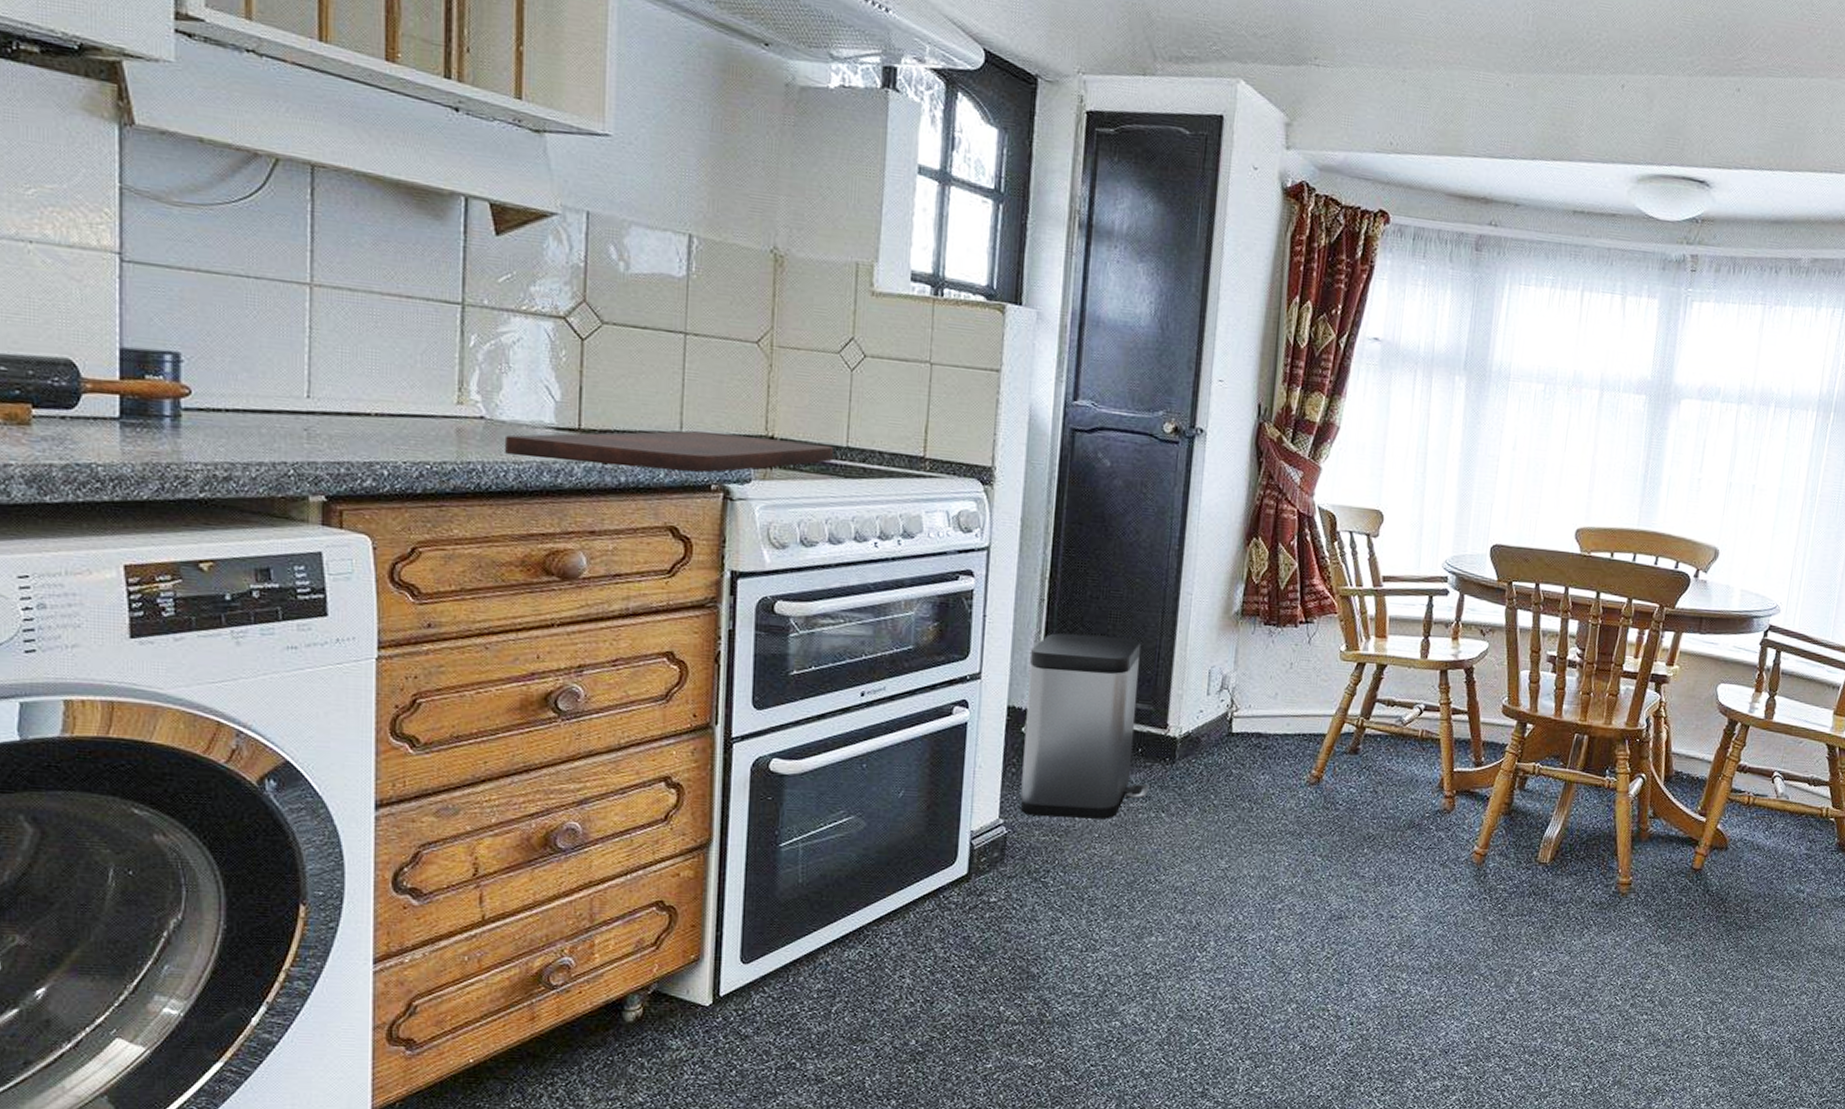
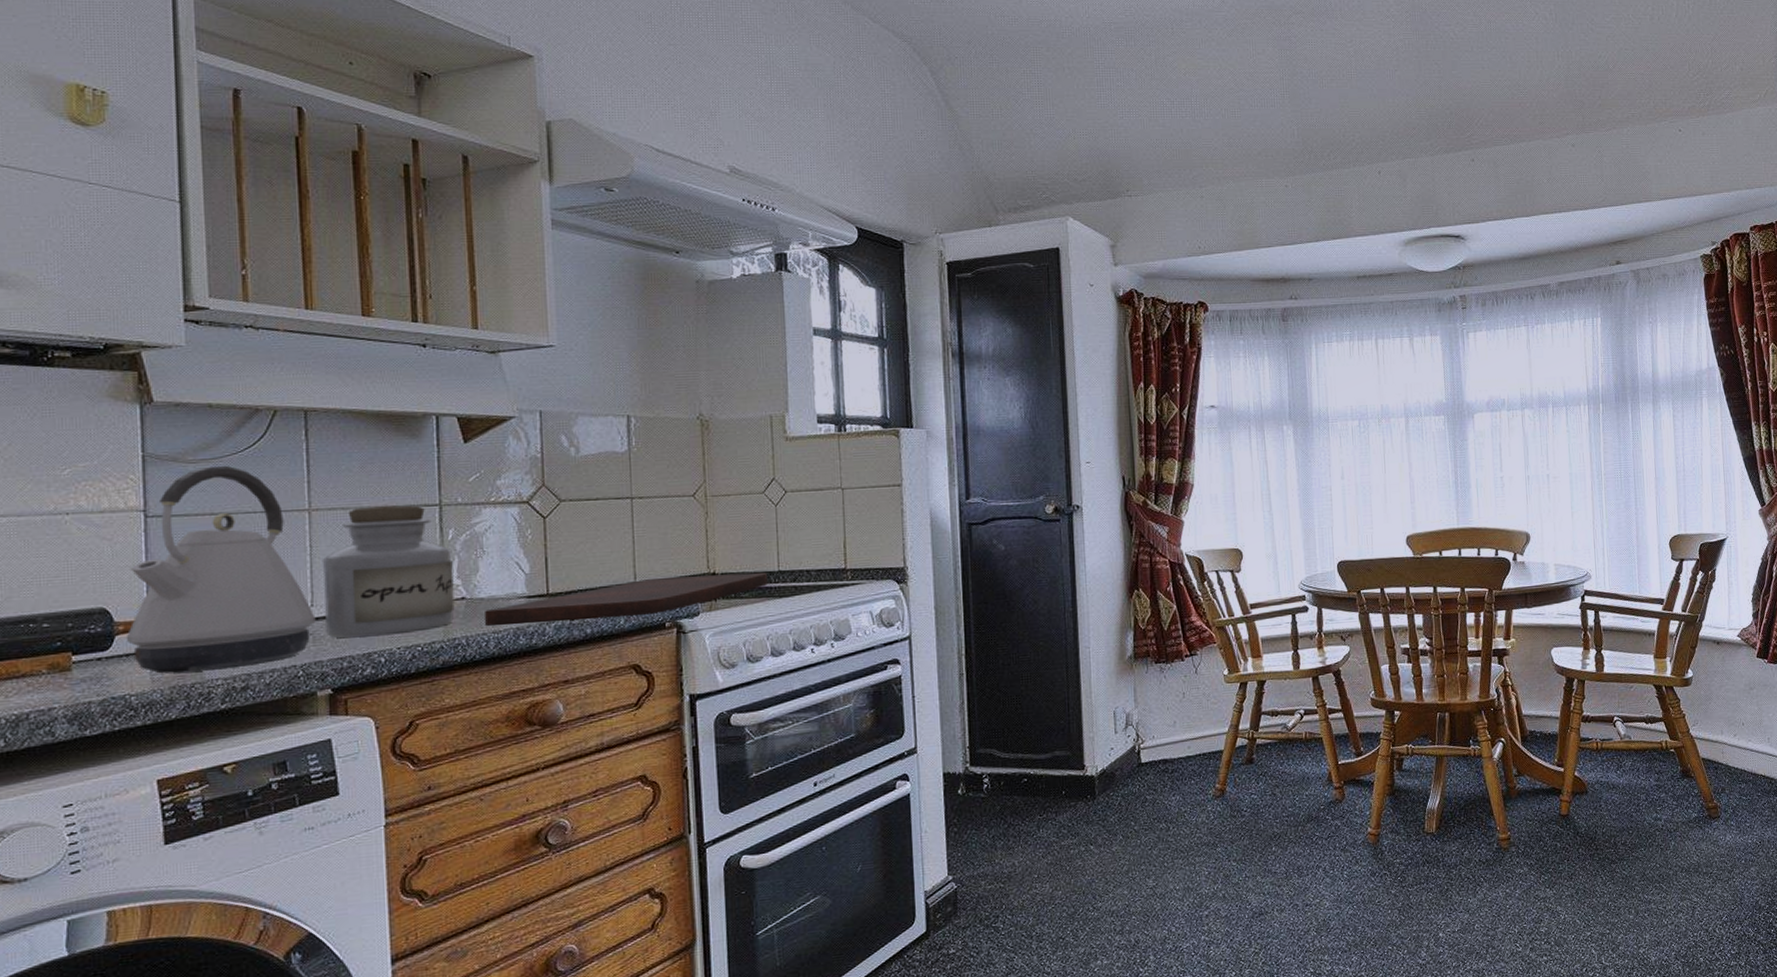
kettle: none [96,212,312,454] -> present [127,466,316,674]
jar: none [322,291,473,448] -> present [322,505,455,638]
pedal bin: present [1020,632,1150,819] -> none [956,694,1077,868]

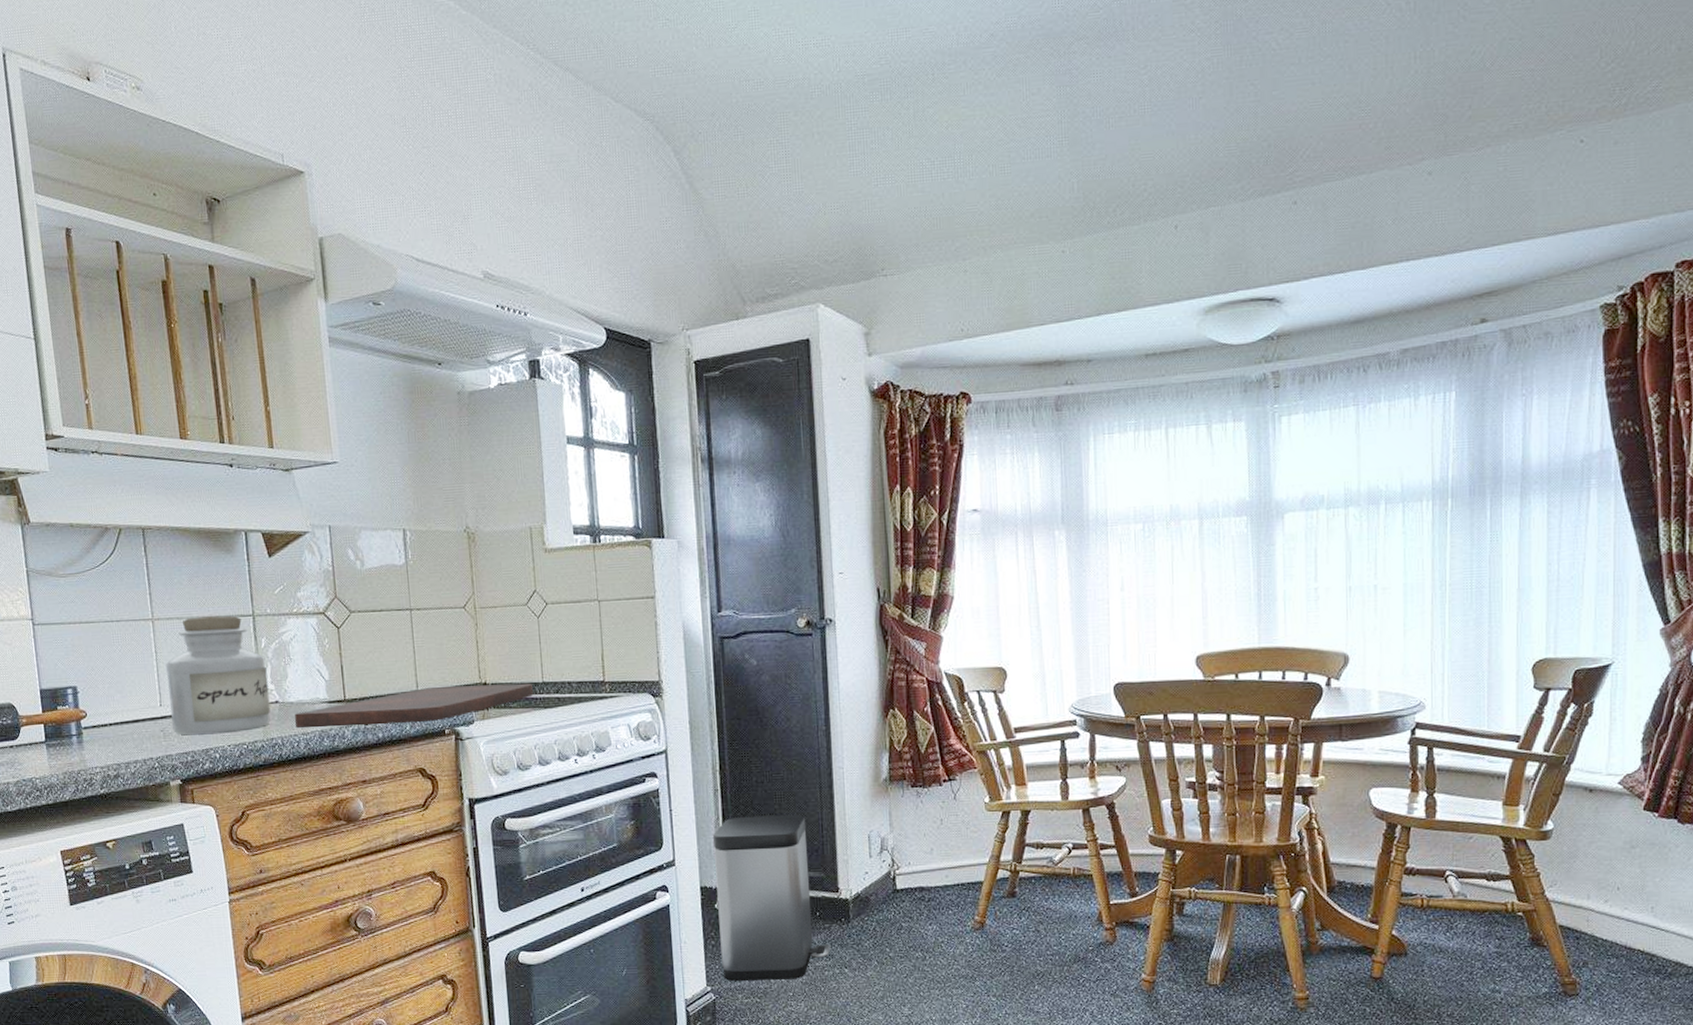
kettle: present [127,466,316,674] -> none [27,580,165,761]
pedal bin: none [956,694,1077,868] -> present [712,814,831,981]

